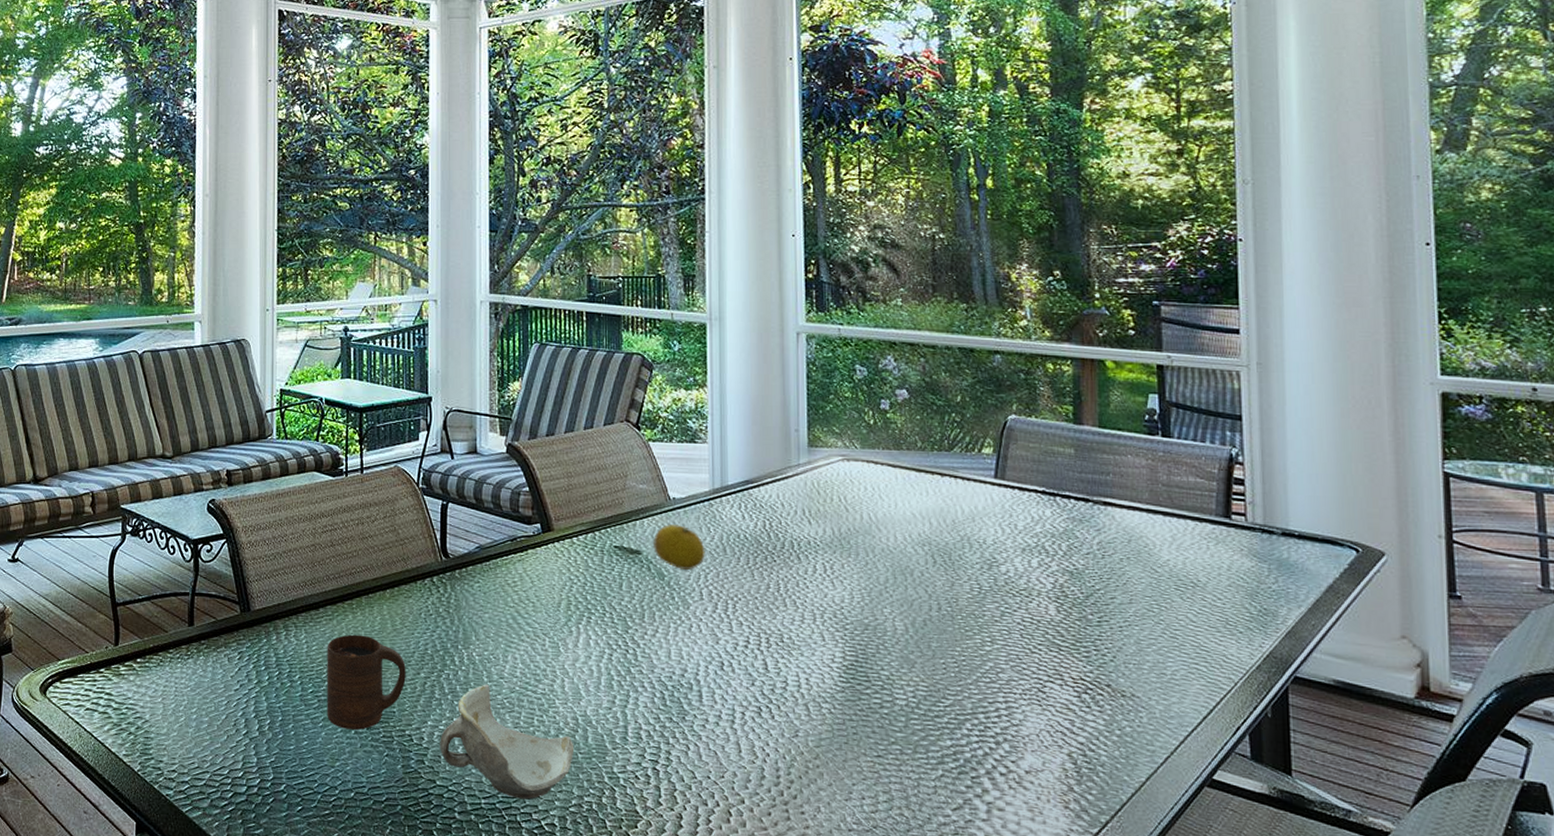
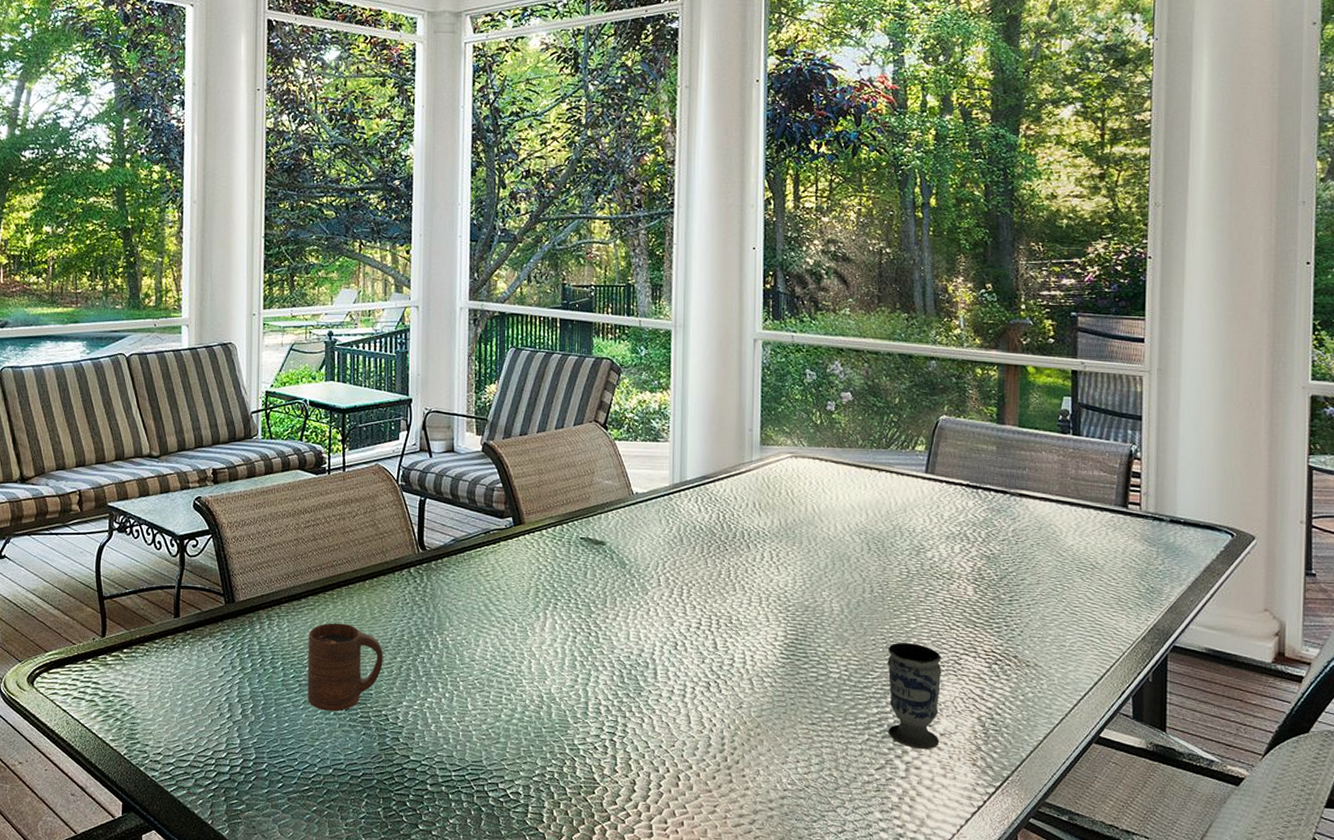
bowl: present [440,684,575,800] -> none [414,666,539,771]
fruit: present [653,524,705,570] -> none [617,517,664,559]
cup: none [960,667,1025,789] -> present [887,643,942,750]

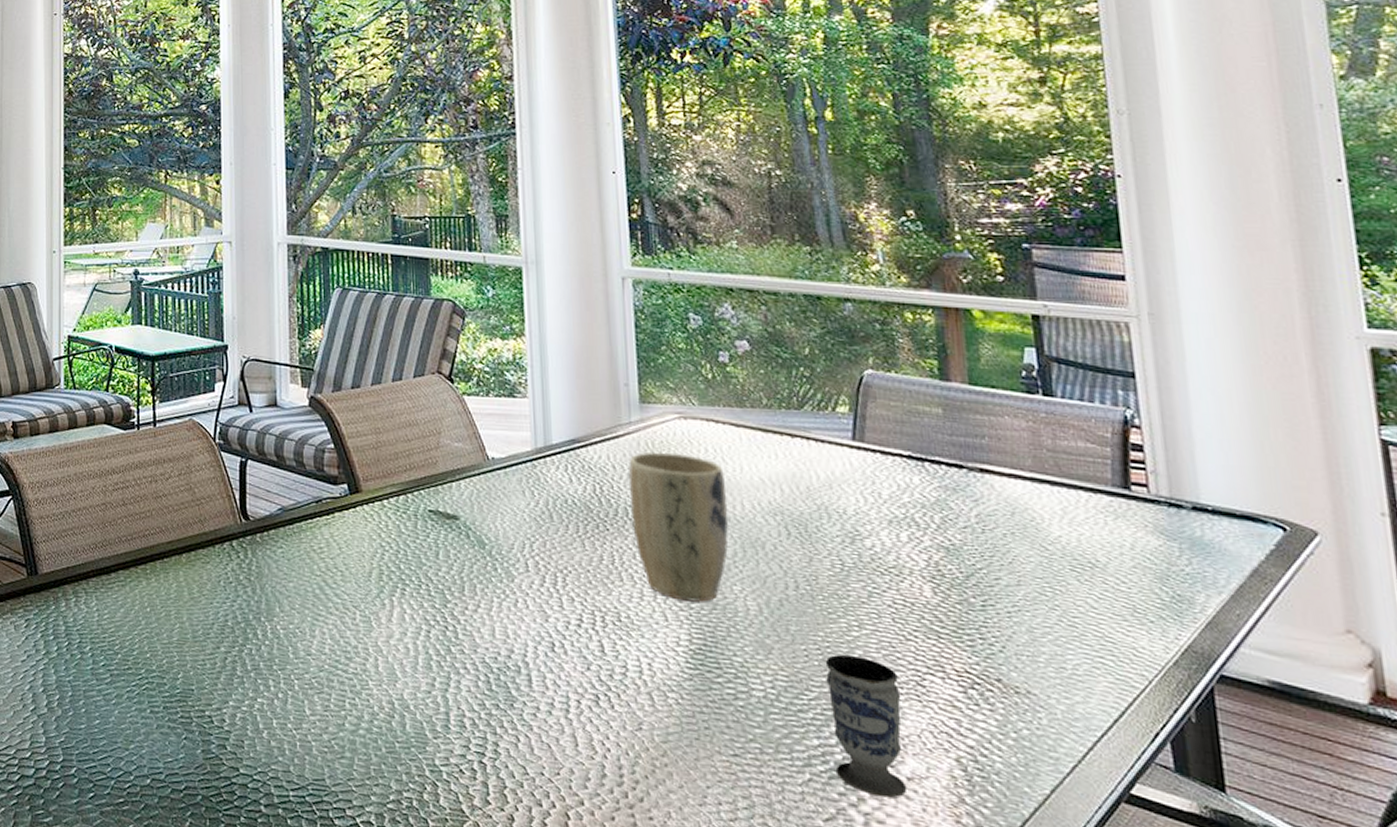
cup: present [307,623,383,711] -> none [119,602,205,709]
plant pot: none [746,486,824,606] -> present [629,453,729,602]

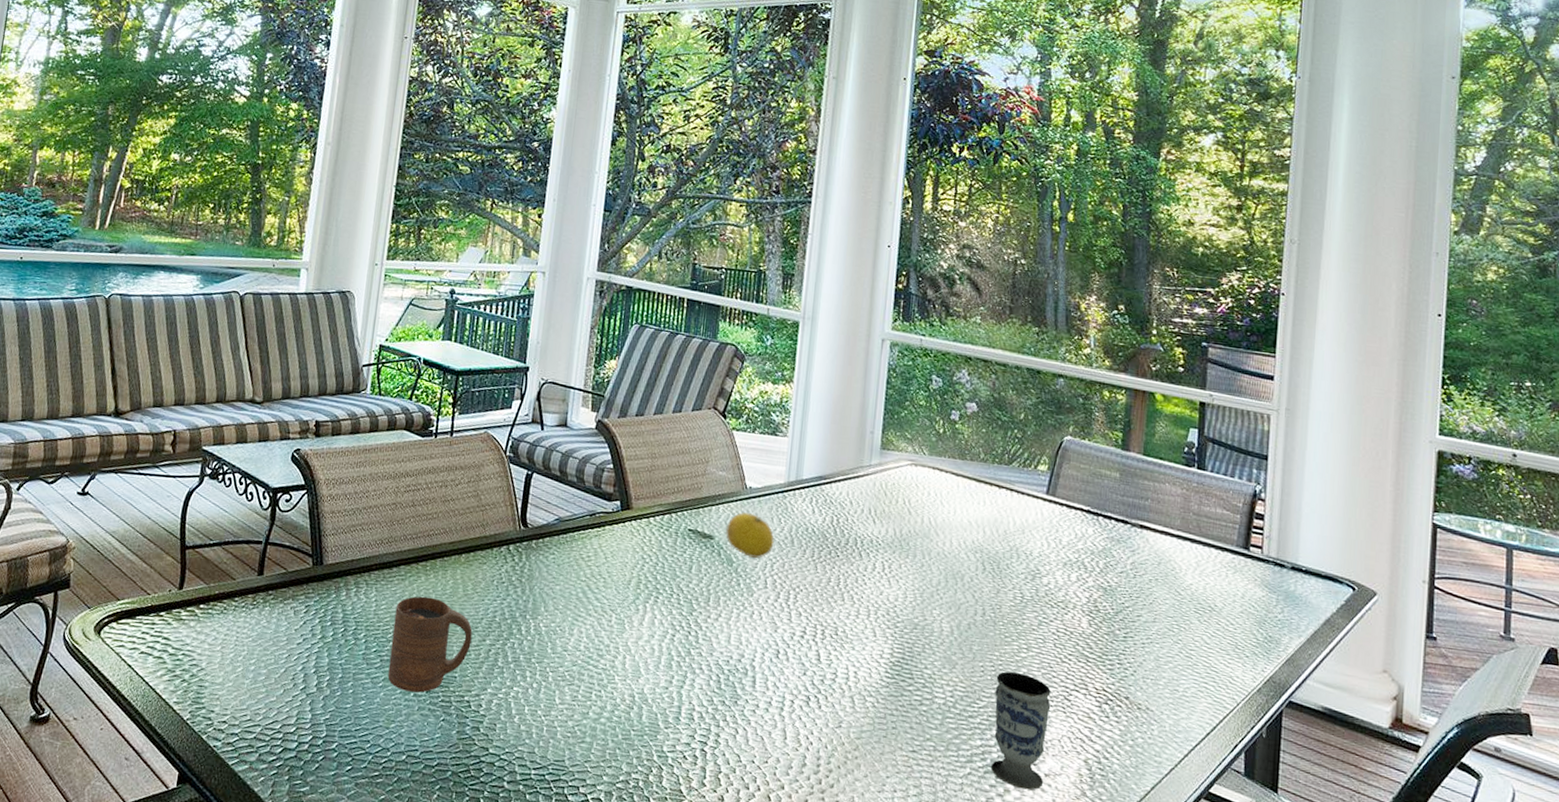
cup: none [119,602,205,709] -> present [387,596,473,693]
fruit: none [472,487,530,538] -> present [726,512,775,558]
plant pot: present [629,453,729,602] -> none [858,492,940,622]

